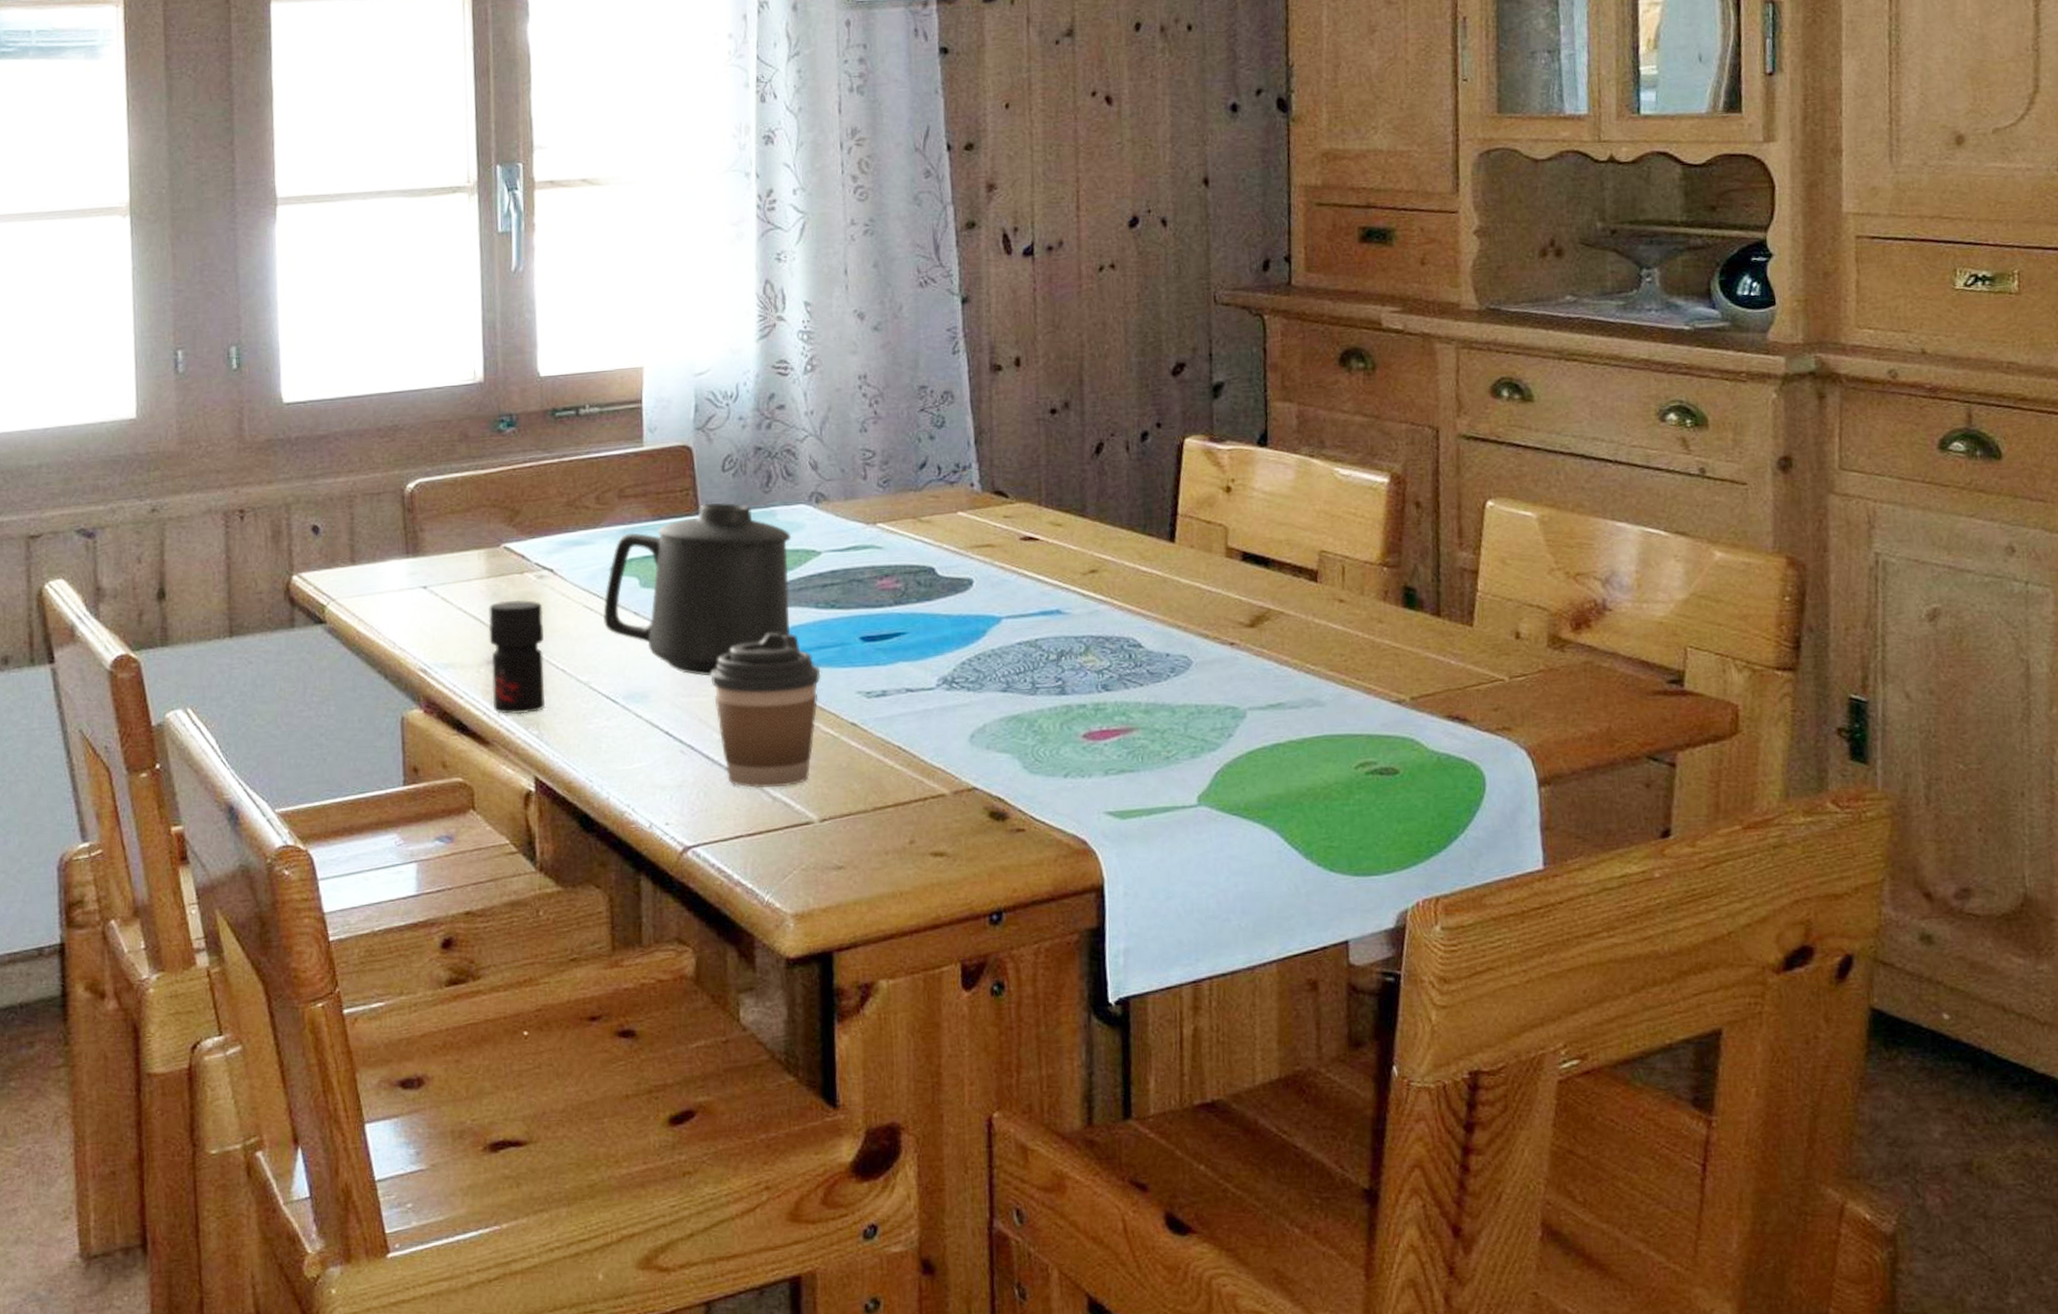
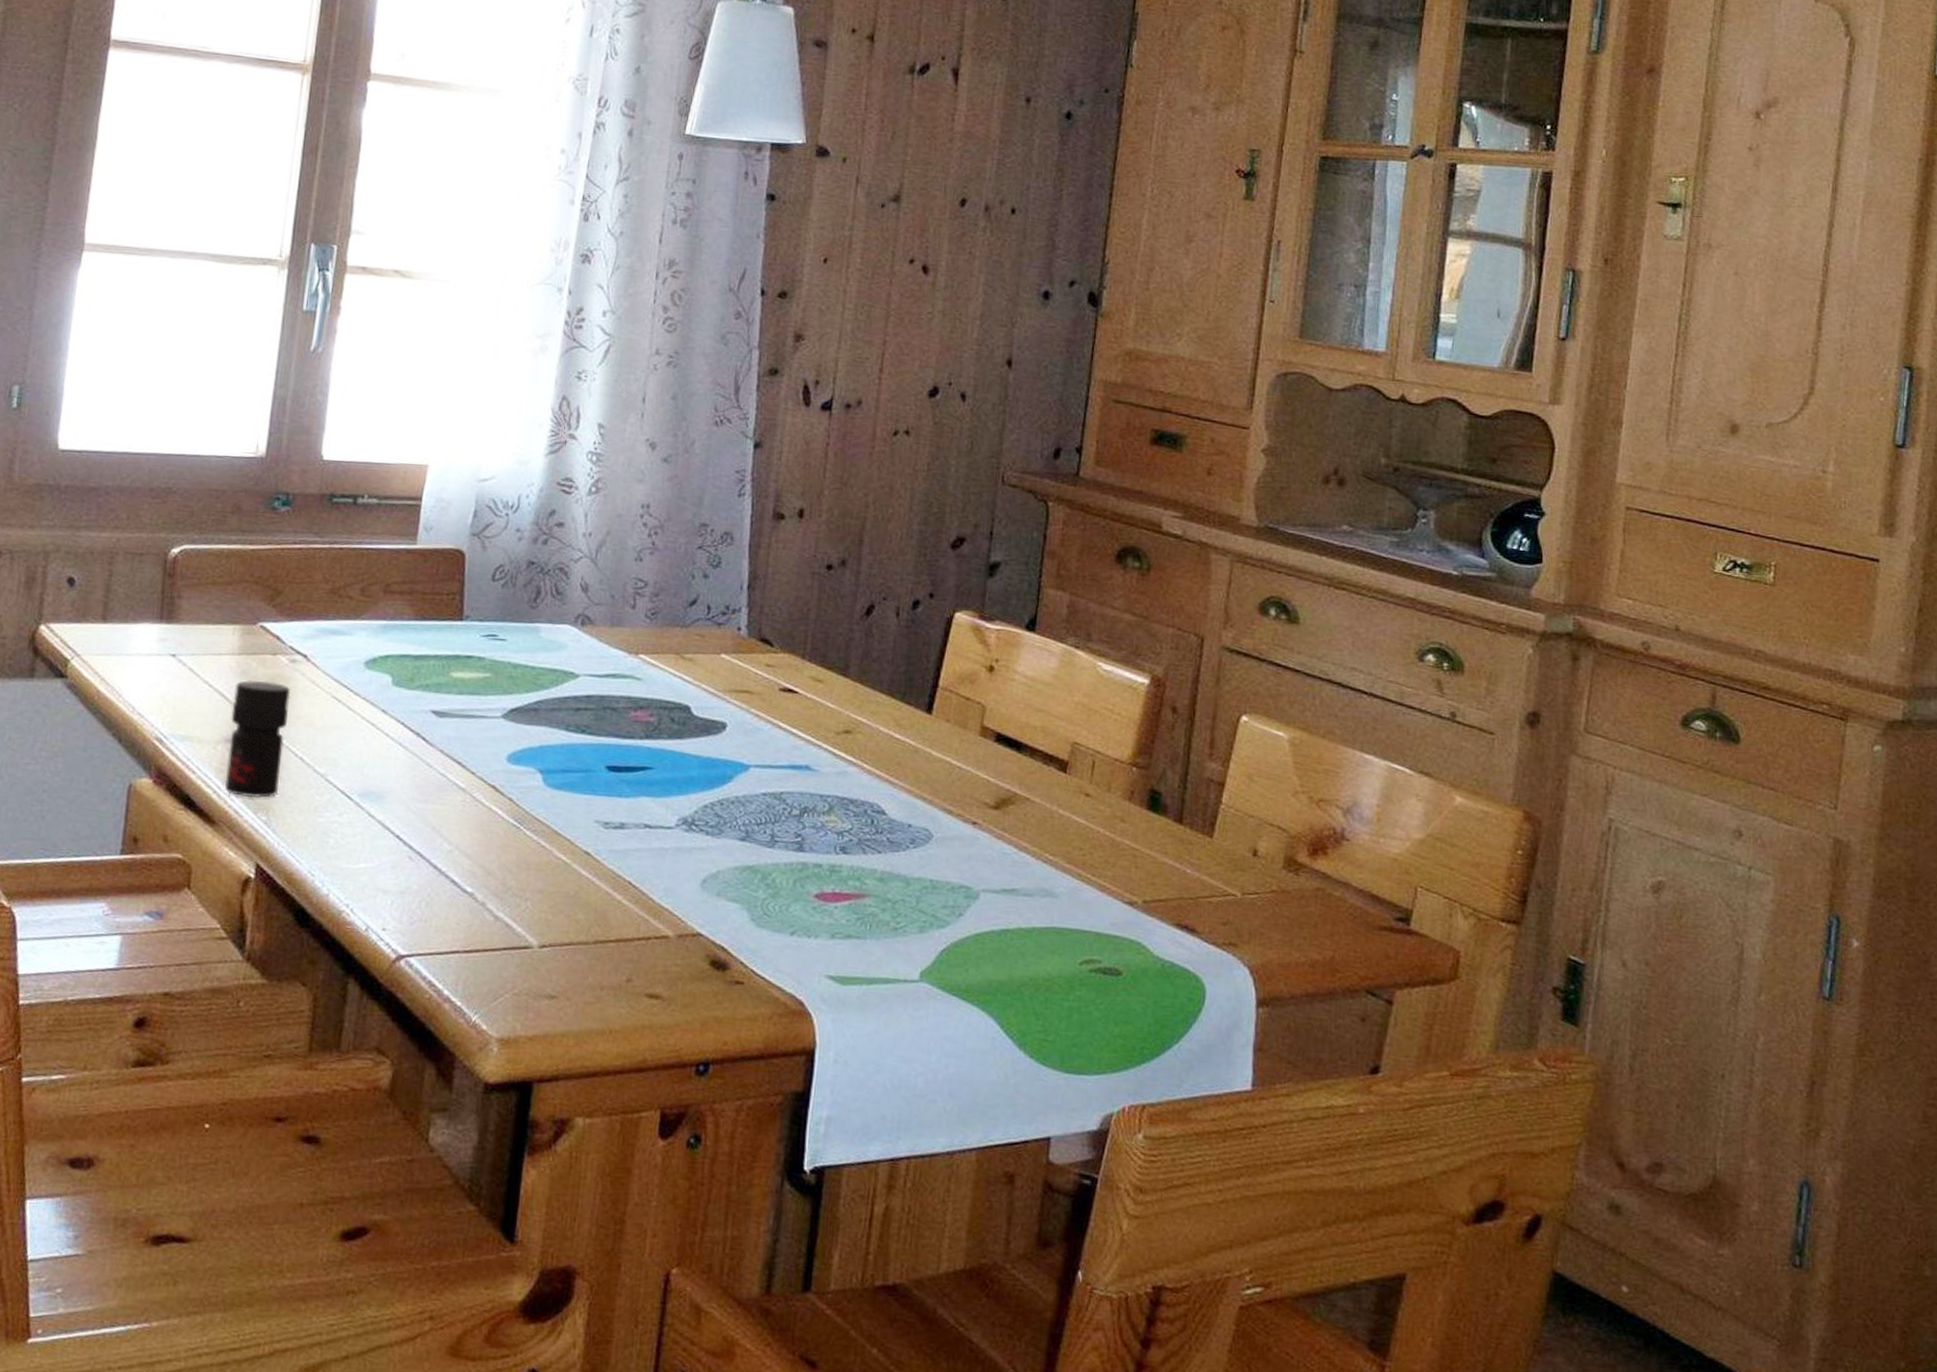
mug: present [603,503,792,676] -> none [350,610,552,785]
coffee cup: present [711,632,821,788] -> none [450,749,561,908]

